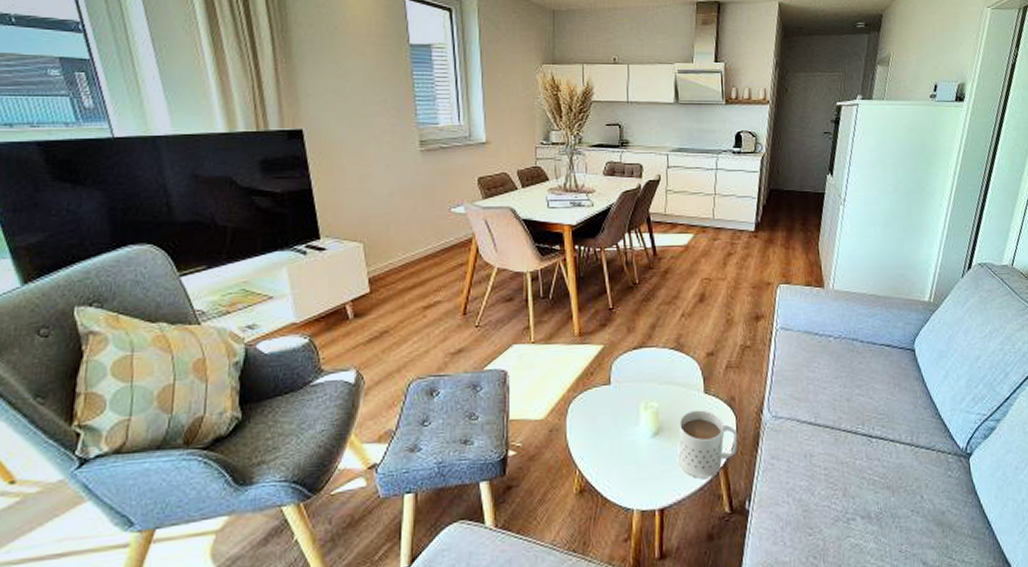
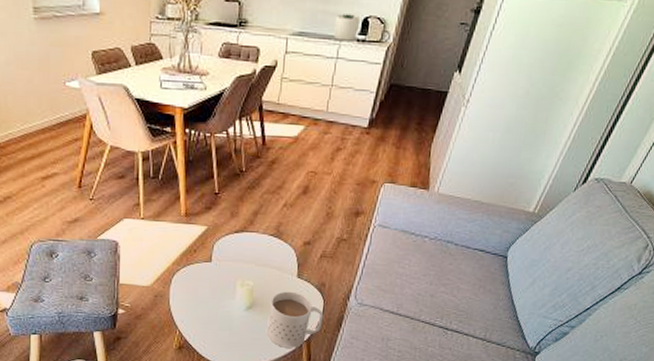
planter: none [710,130,734,153] -> present [334,14,361,41]

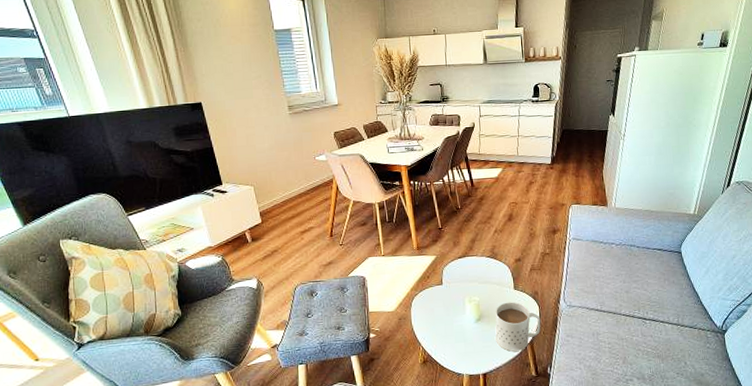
planter: present [334,14,361,41] -> none [513,83,532,103]

